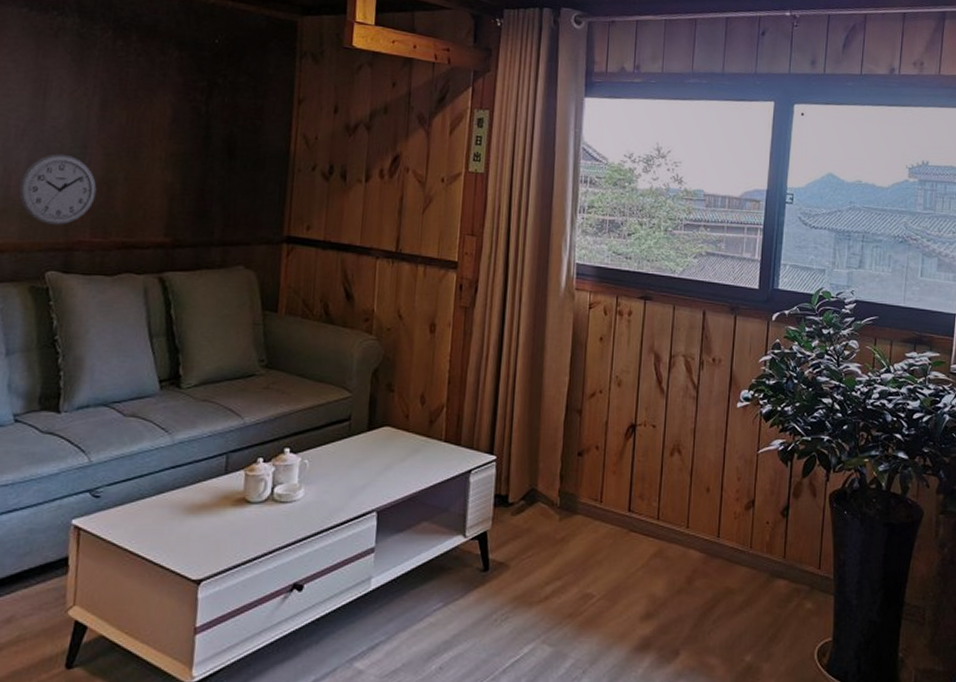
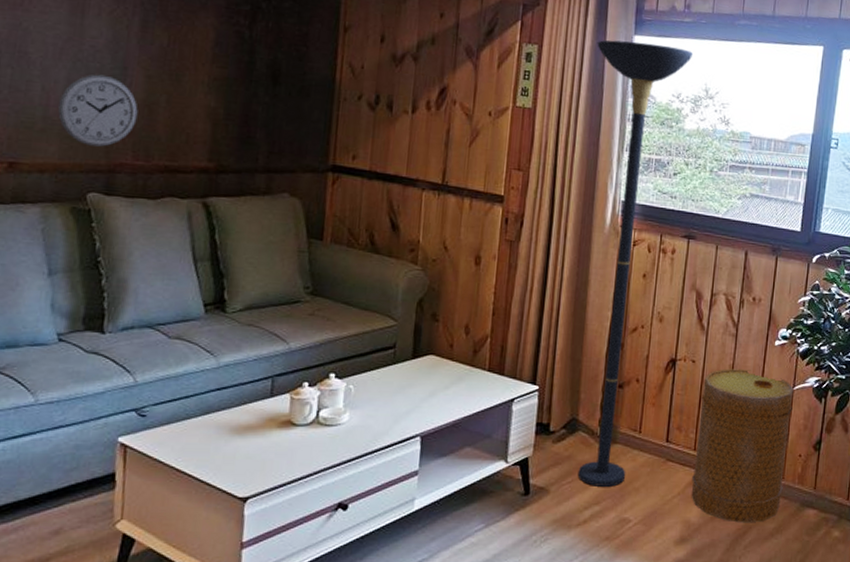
floor lamp: none [538,103,643,560] -> present [577,40,693,487]
basket: none [655,433,759,596] -> present [691,369,794,523]

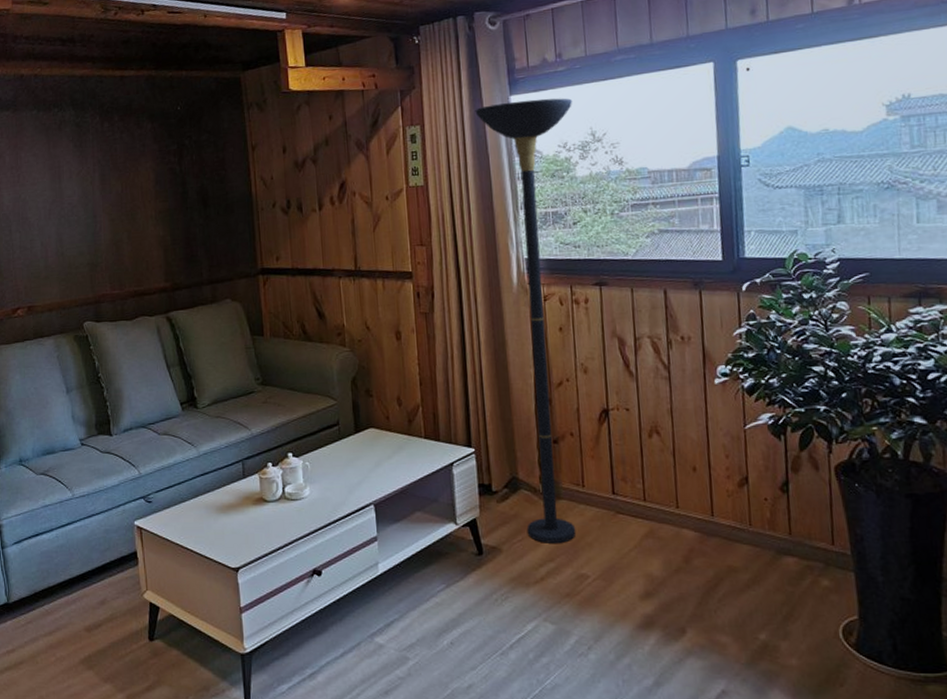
wall clock: present [58,74,138,147] -> none [54,225,109,284]
basket: present [691,369,794,523] -> none [641,412,752,575]

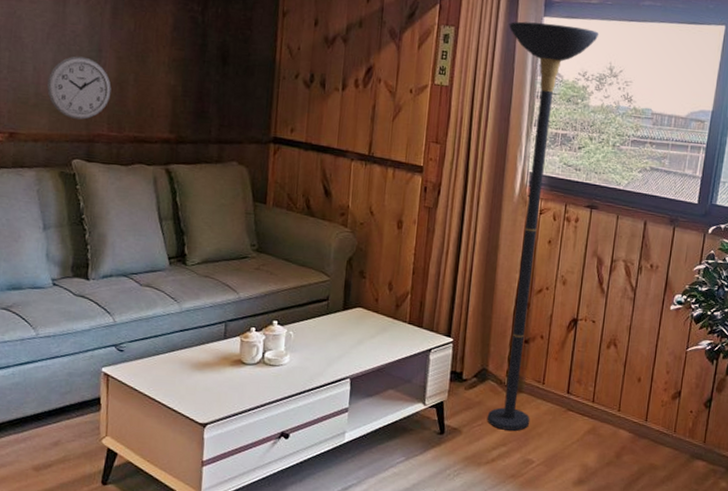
wall clock: none [54,225,109,284] -> present [47,56,112,120]

